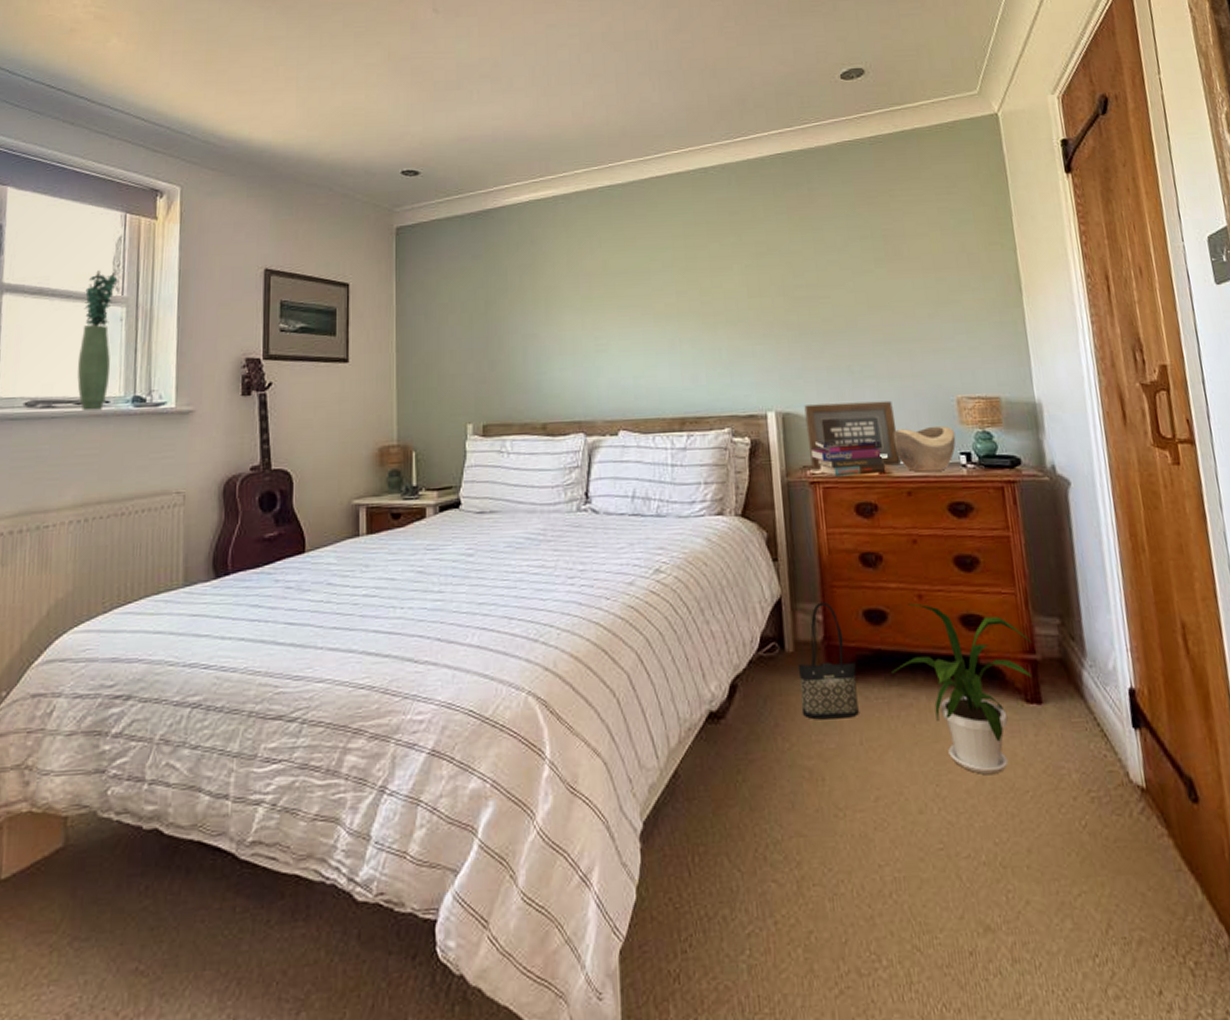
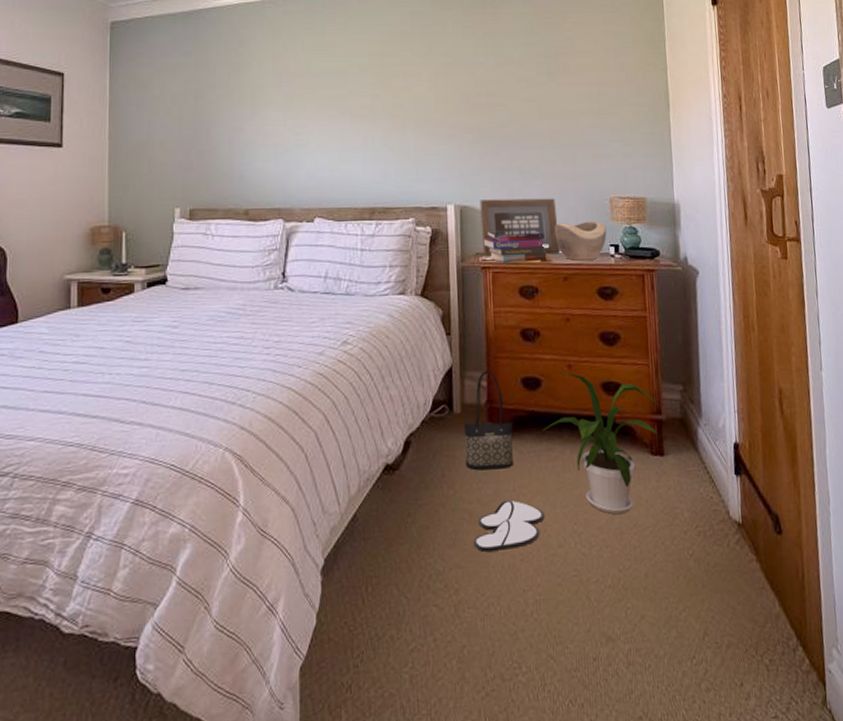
slippers: none [816,755,900,817] -> present [474,499,545,552]

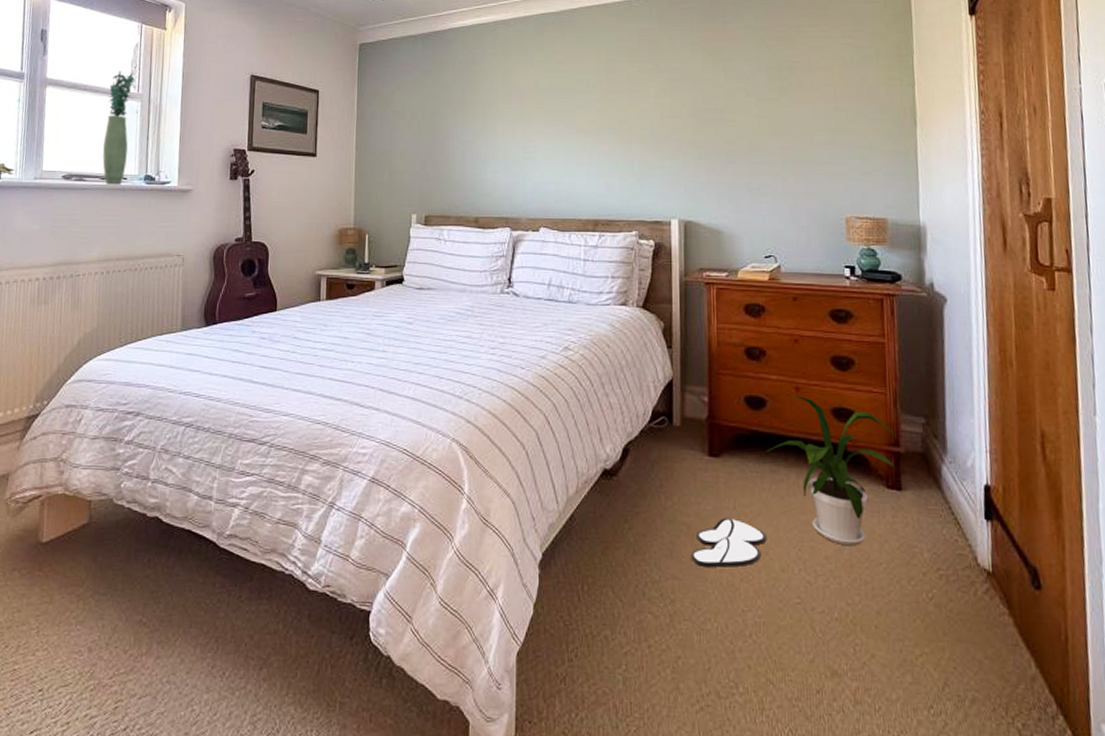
tote bag: present [463,371,514,471] -> none [683,386,736,486]
picture frame: present [480,198,560,256] -> none [705,215,789,273]
books: present [484,229,547,263] -> none [709,247,775,280]
decorative bowl: present [554,221,607,261] -> none [784,241,842,281]

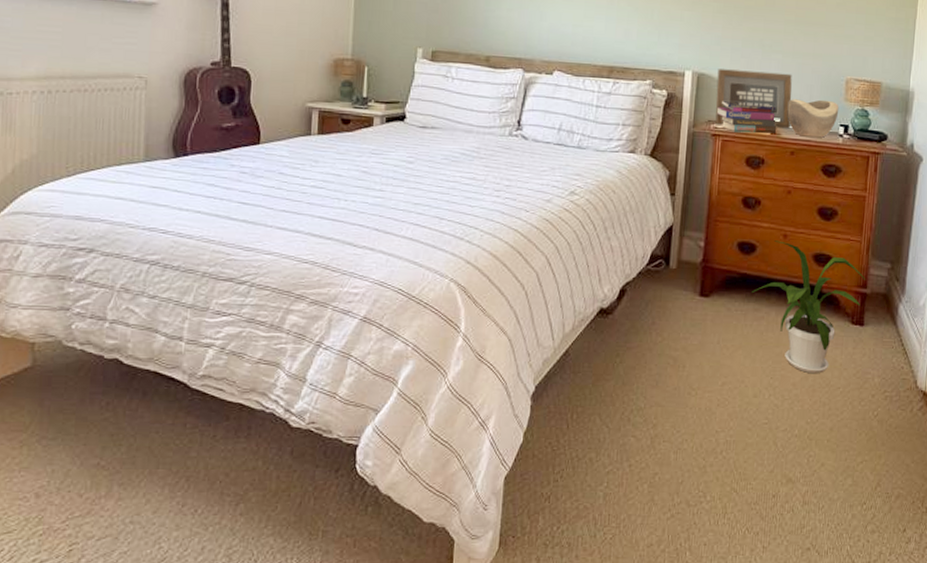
slippers: present [691,517,767,567] -> none [675,351,744,395]
picture frame: none [705,215,789,273] -> present [715,69,792,129]
books: none [709,247,775,280] -> present [717,101,777,134]
decorative bowl: none [784,241,842,281] -> present [787,99,839,138]

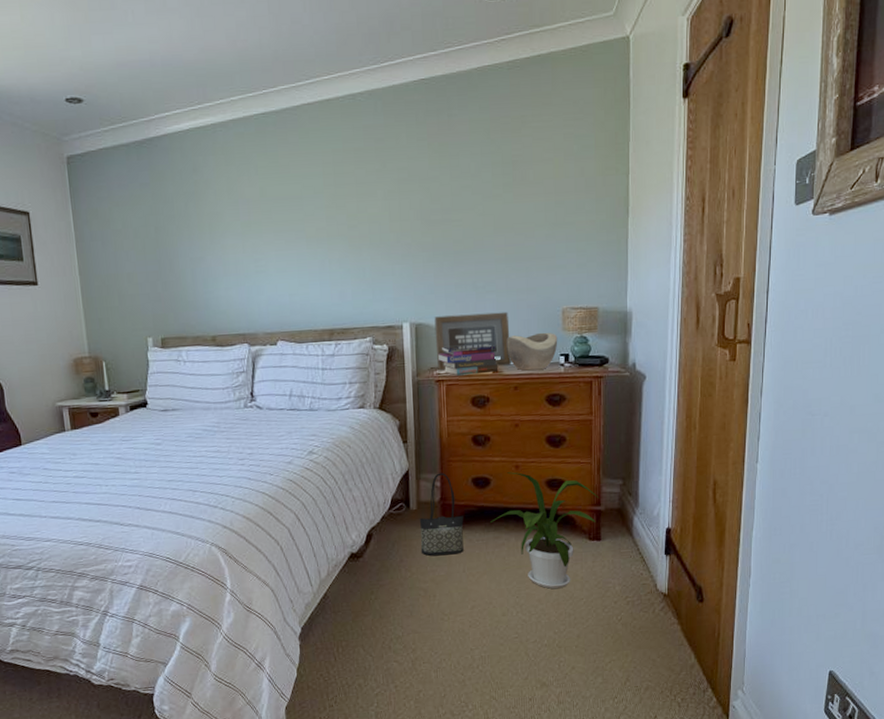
tote bag: none [675,232,726,323] -> present [419,473,465,556]

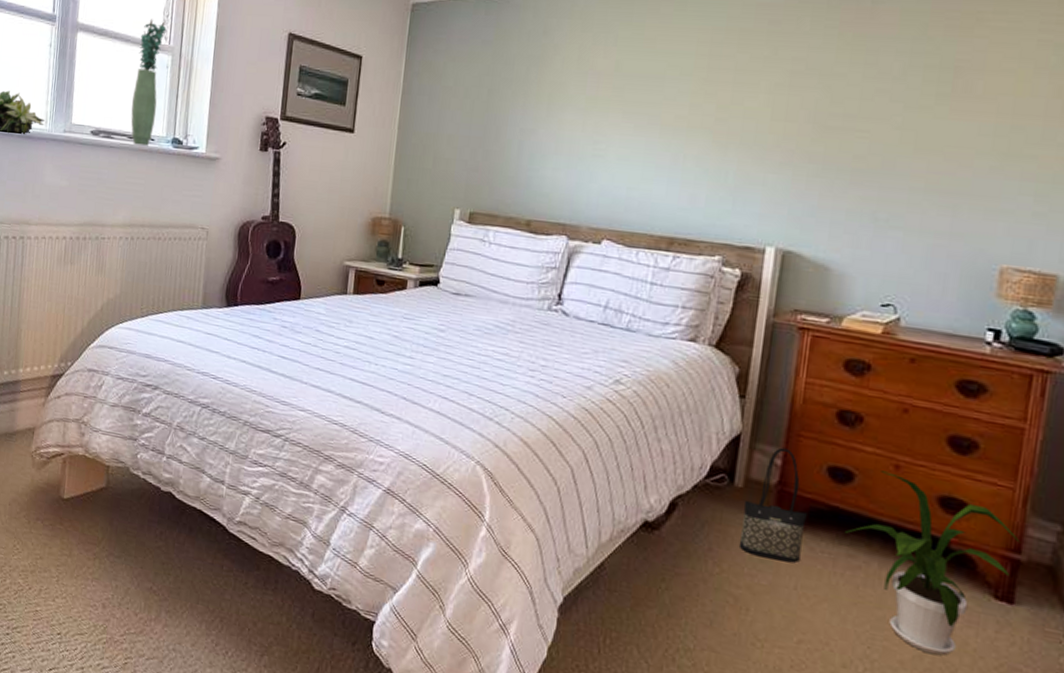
picture frame: present [434,312,511,370] -> none [804,246,917,329]
books: present [438,343,499,376] -> none [807,287,892,334]
decorative bowl: present [506,332,558,371] -> none [907,290,988,344]

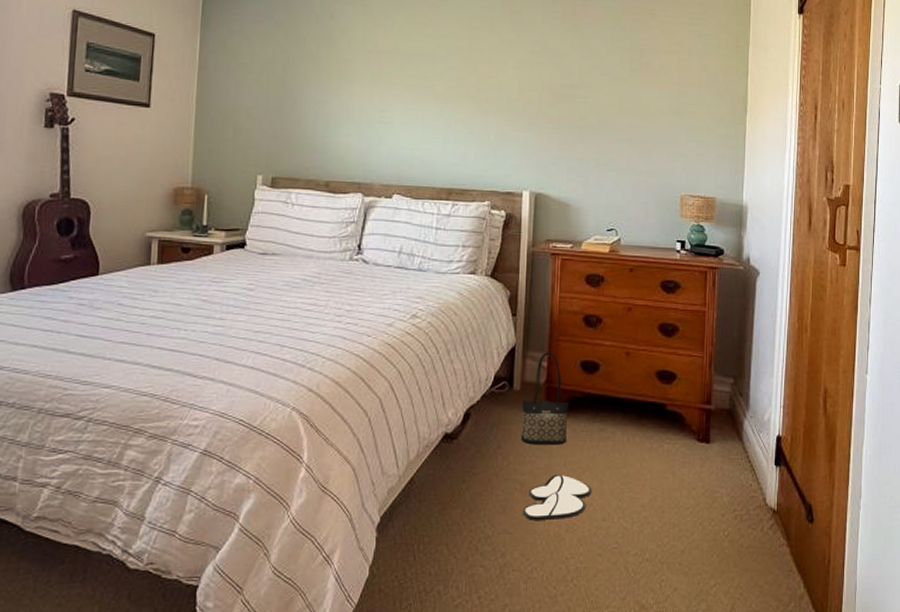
slippers: none [735,596,830,653] -> present [523,474,592,520]
house plant: present [845,470,1019,656] -> none [597,358,709,495]

